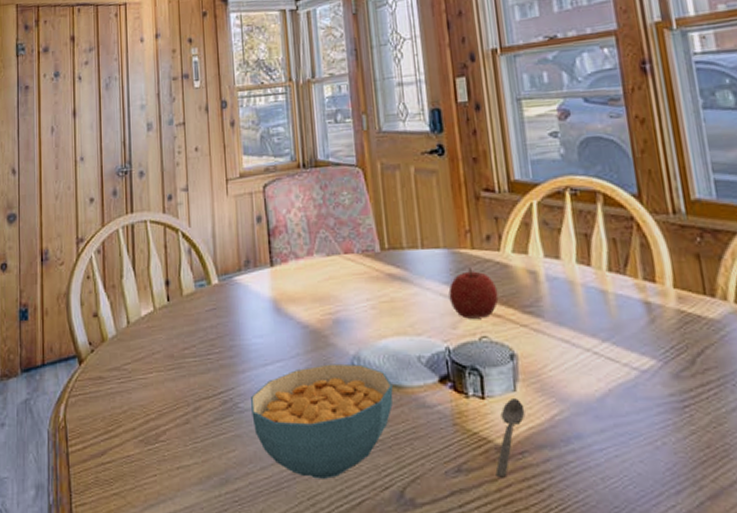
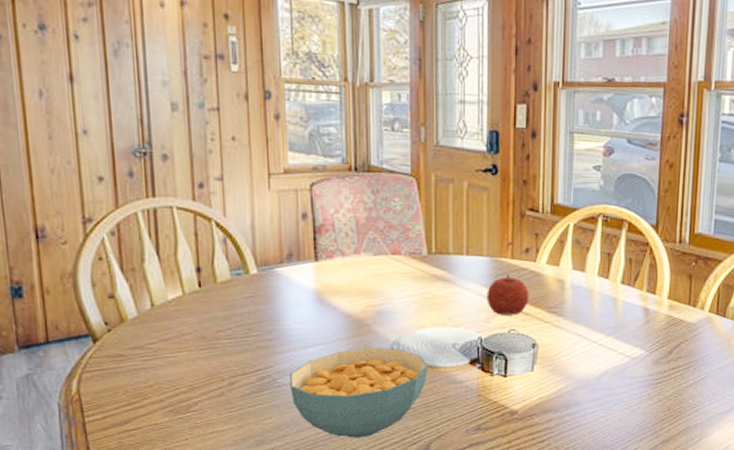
spoon: present [495,399,525,478] -> none [508,377,538,433]

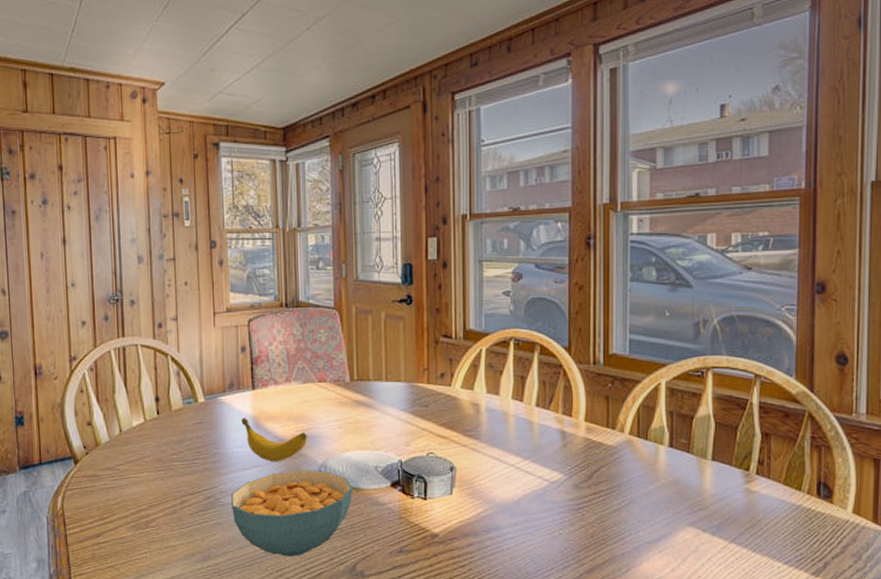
banana: none [302,292,378,340] -> present [241,418,307,462]
fruit: present [486,274,529,315] -> none [405,399,446,439]

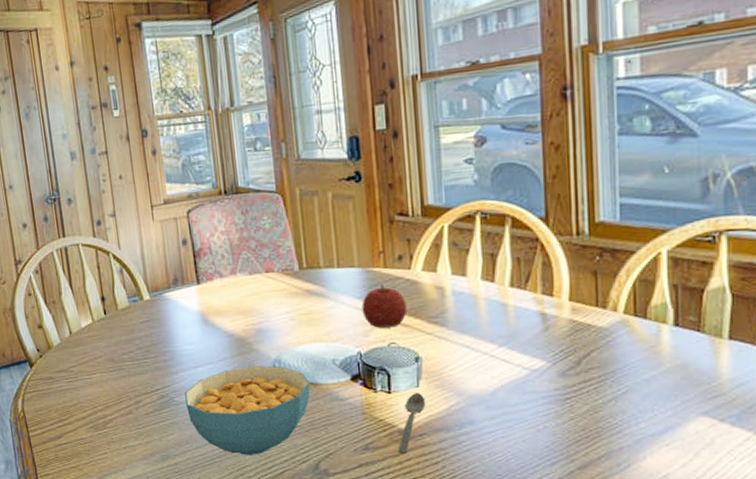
banana: present [241,418,307,462] -> none [188,314,258,359]
fruit: none [405,399,446,439] -> present [361,284,407,328]
spoon: none [429,500,457,557] -> present [398,393,426,454]

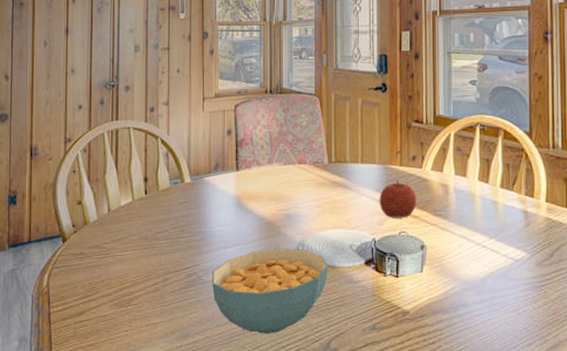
spoon: present [398,393,426,454] -> none [401,278,427,334]

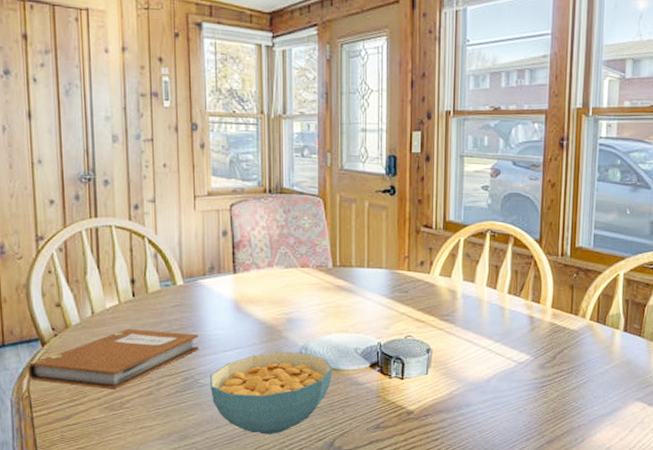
notebook: none [49,225,203,286] -> present [28,328,199,389]
fruit: present [379,180,417,218] -> none [385,285,424,322]

